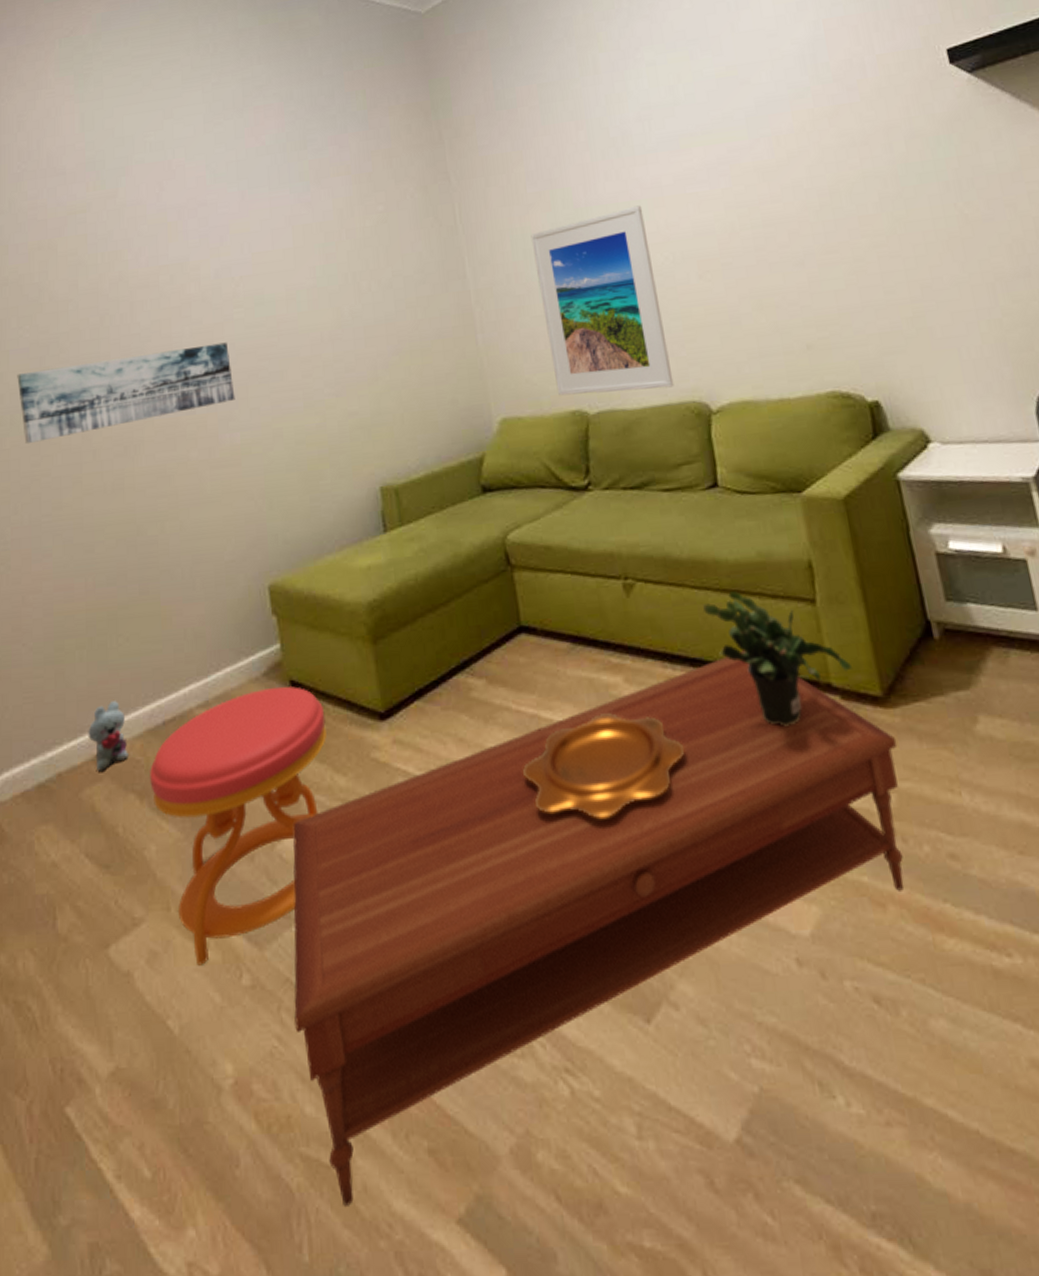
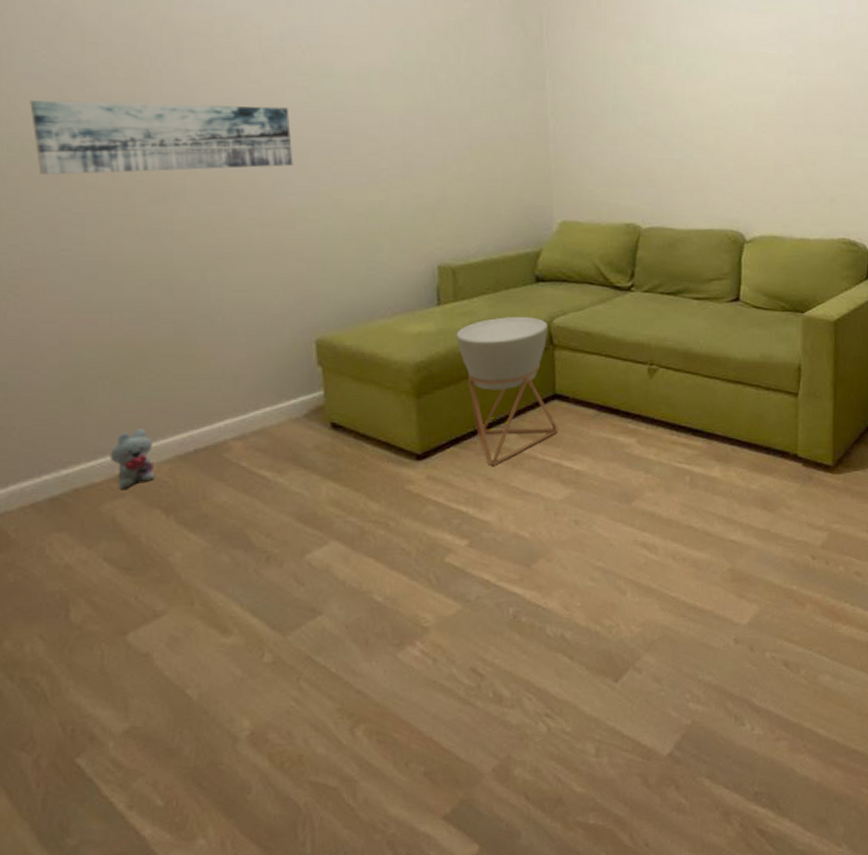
stool: present [150,686,327,966] -> none [178,427,364,648]
coffee table: present [293,650,904,1206] -> none [312,426,836,814]
planter: none [406,535,530,722] -> present [456,317,558,466]
decorative bowl: present [522,713,685,818] -> none [540,466,677,542]
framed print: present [531,205,674,396] -> none [612,54,719,216]
potted plant: present [703,591,853,726] -> none [711,382,816,482]

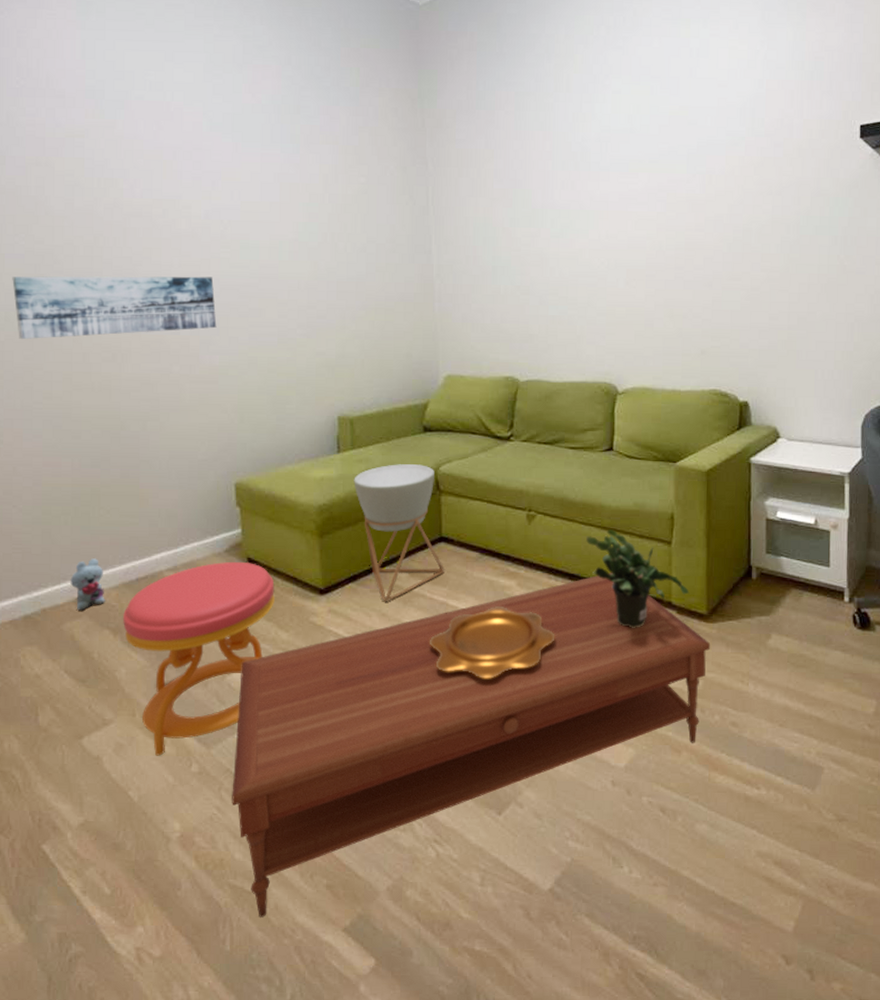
stool: none [178,427,364,648] -> present [123,561,275,756]
coffee table: none [312,426,836,814] -> present [232,572,711,918]
decorative bowl: none [540,466,677,542] -> present [429,607,555,679]
potted plant: none [711,382,816,482] -> present [586,529,690,628]

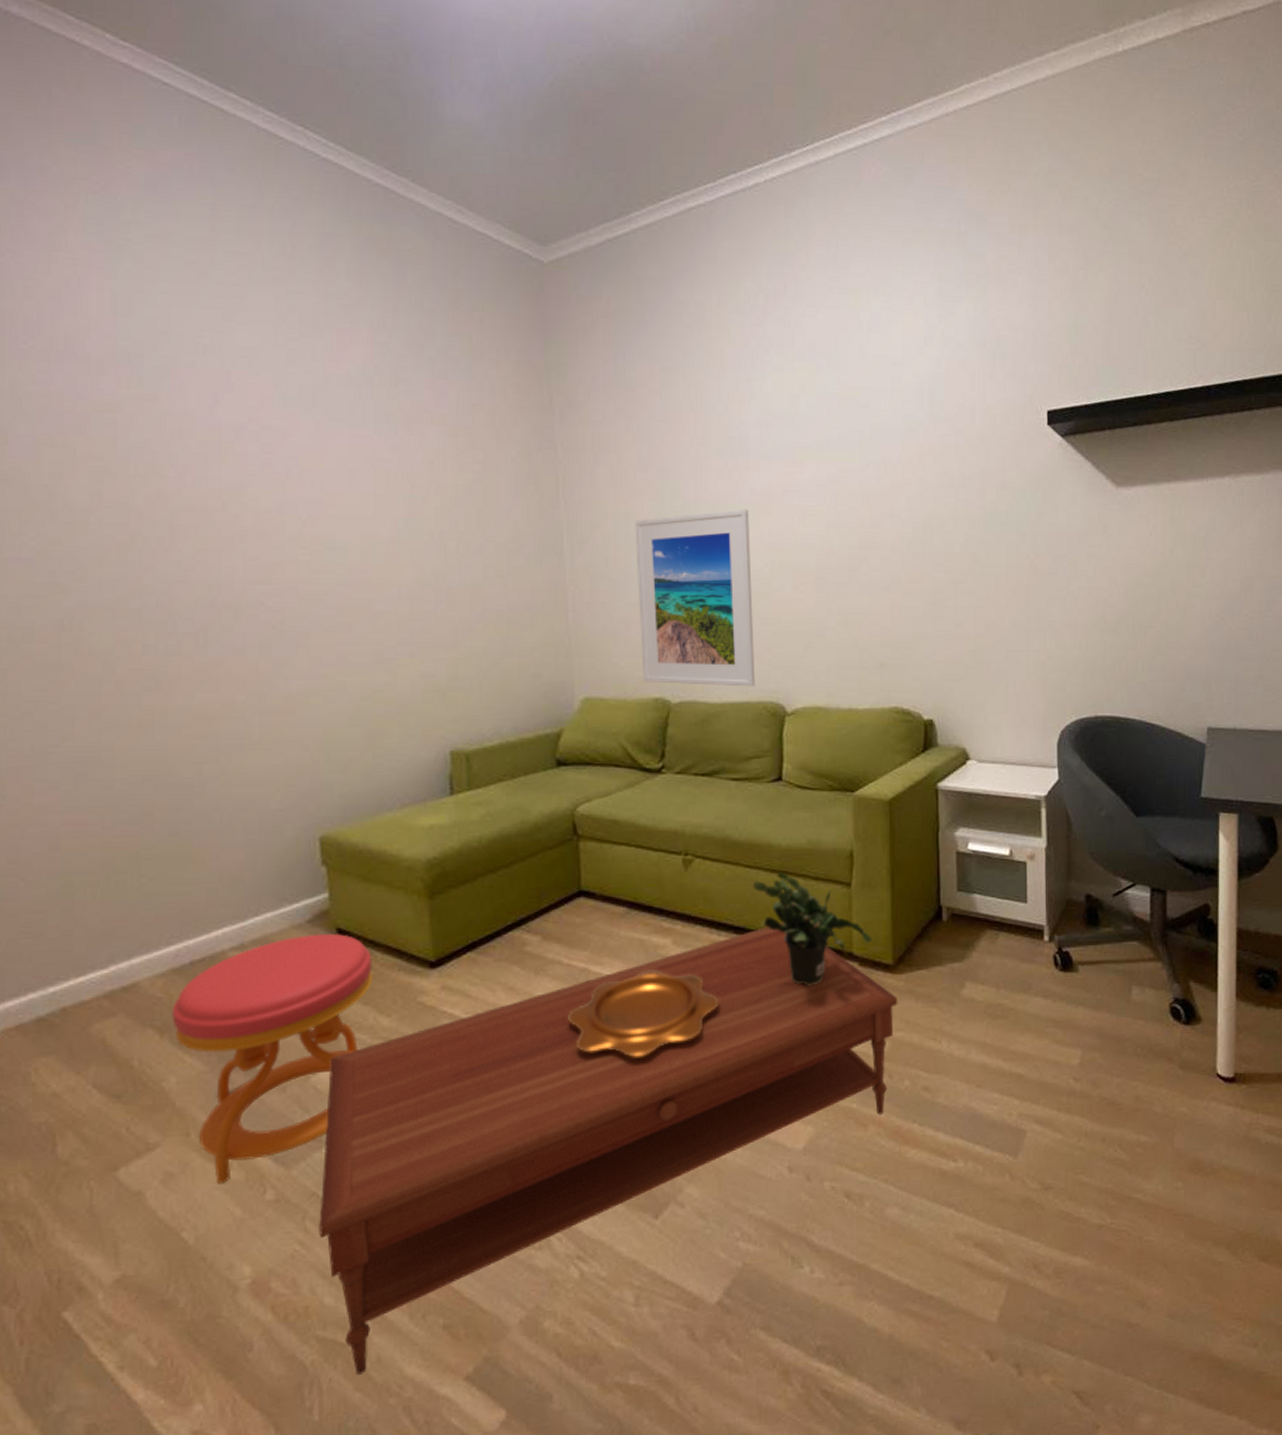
wall art: present [12,276,217,340] -> none [18,584,294,667]
plush toy: present [70,558,105,611] -> none [100,940,148,1007]
planter: present [354,464,444,602] -> none [471,805,585,973]
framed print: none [491,215,592,369] -> present [635,509,756,687]

